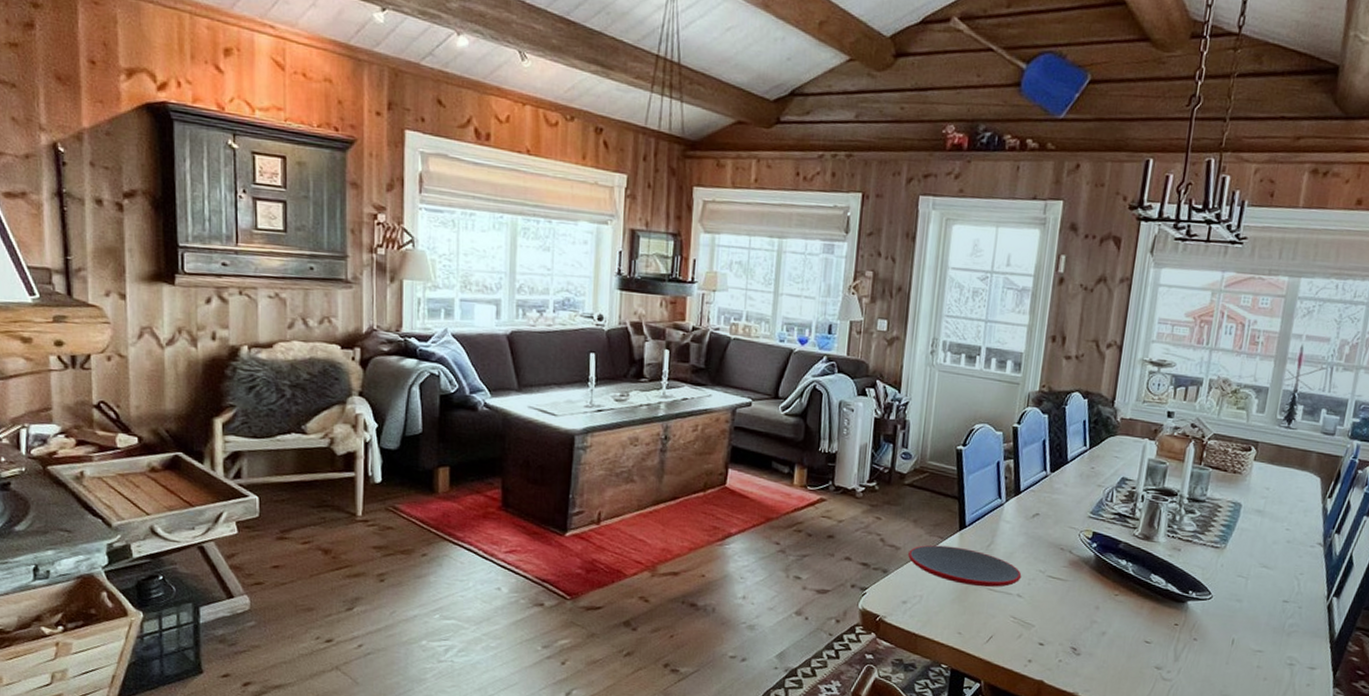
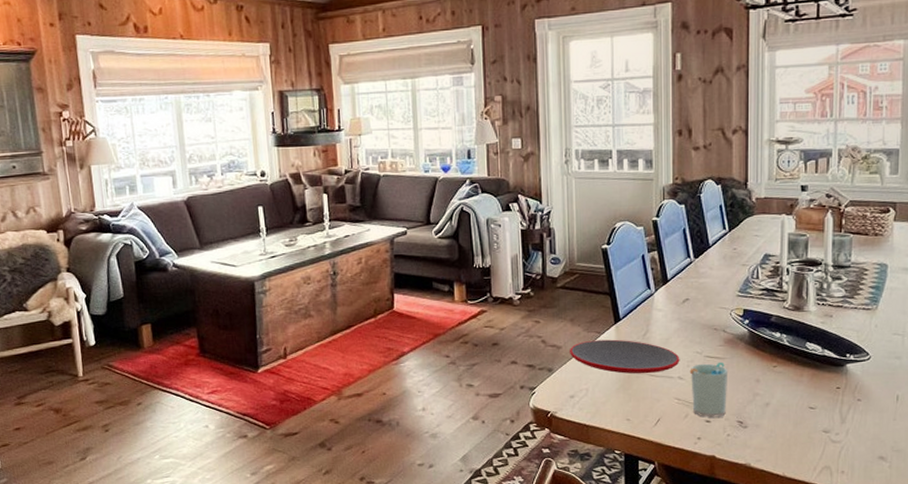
cup: none [1027,583,1068,642] -> present [689,362,727,419]

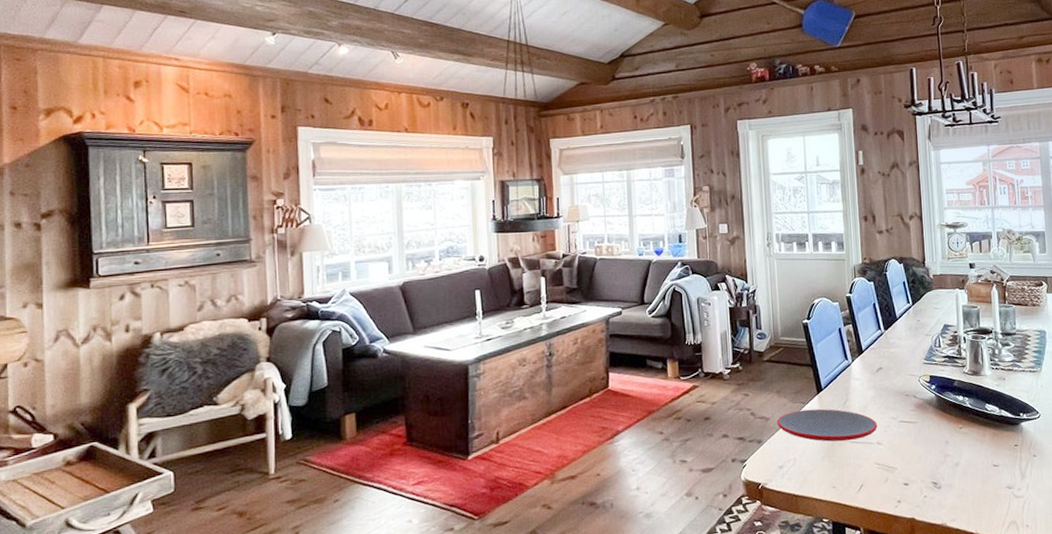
cup: present [689,362,727,419] -> none [886,426,922,482]

